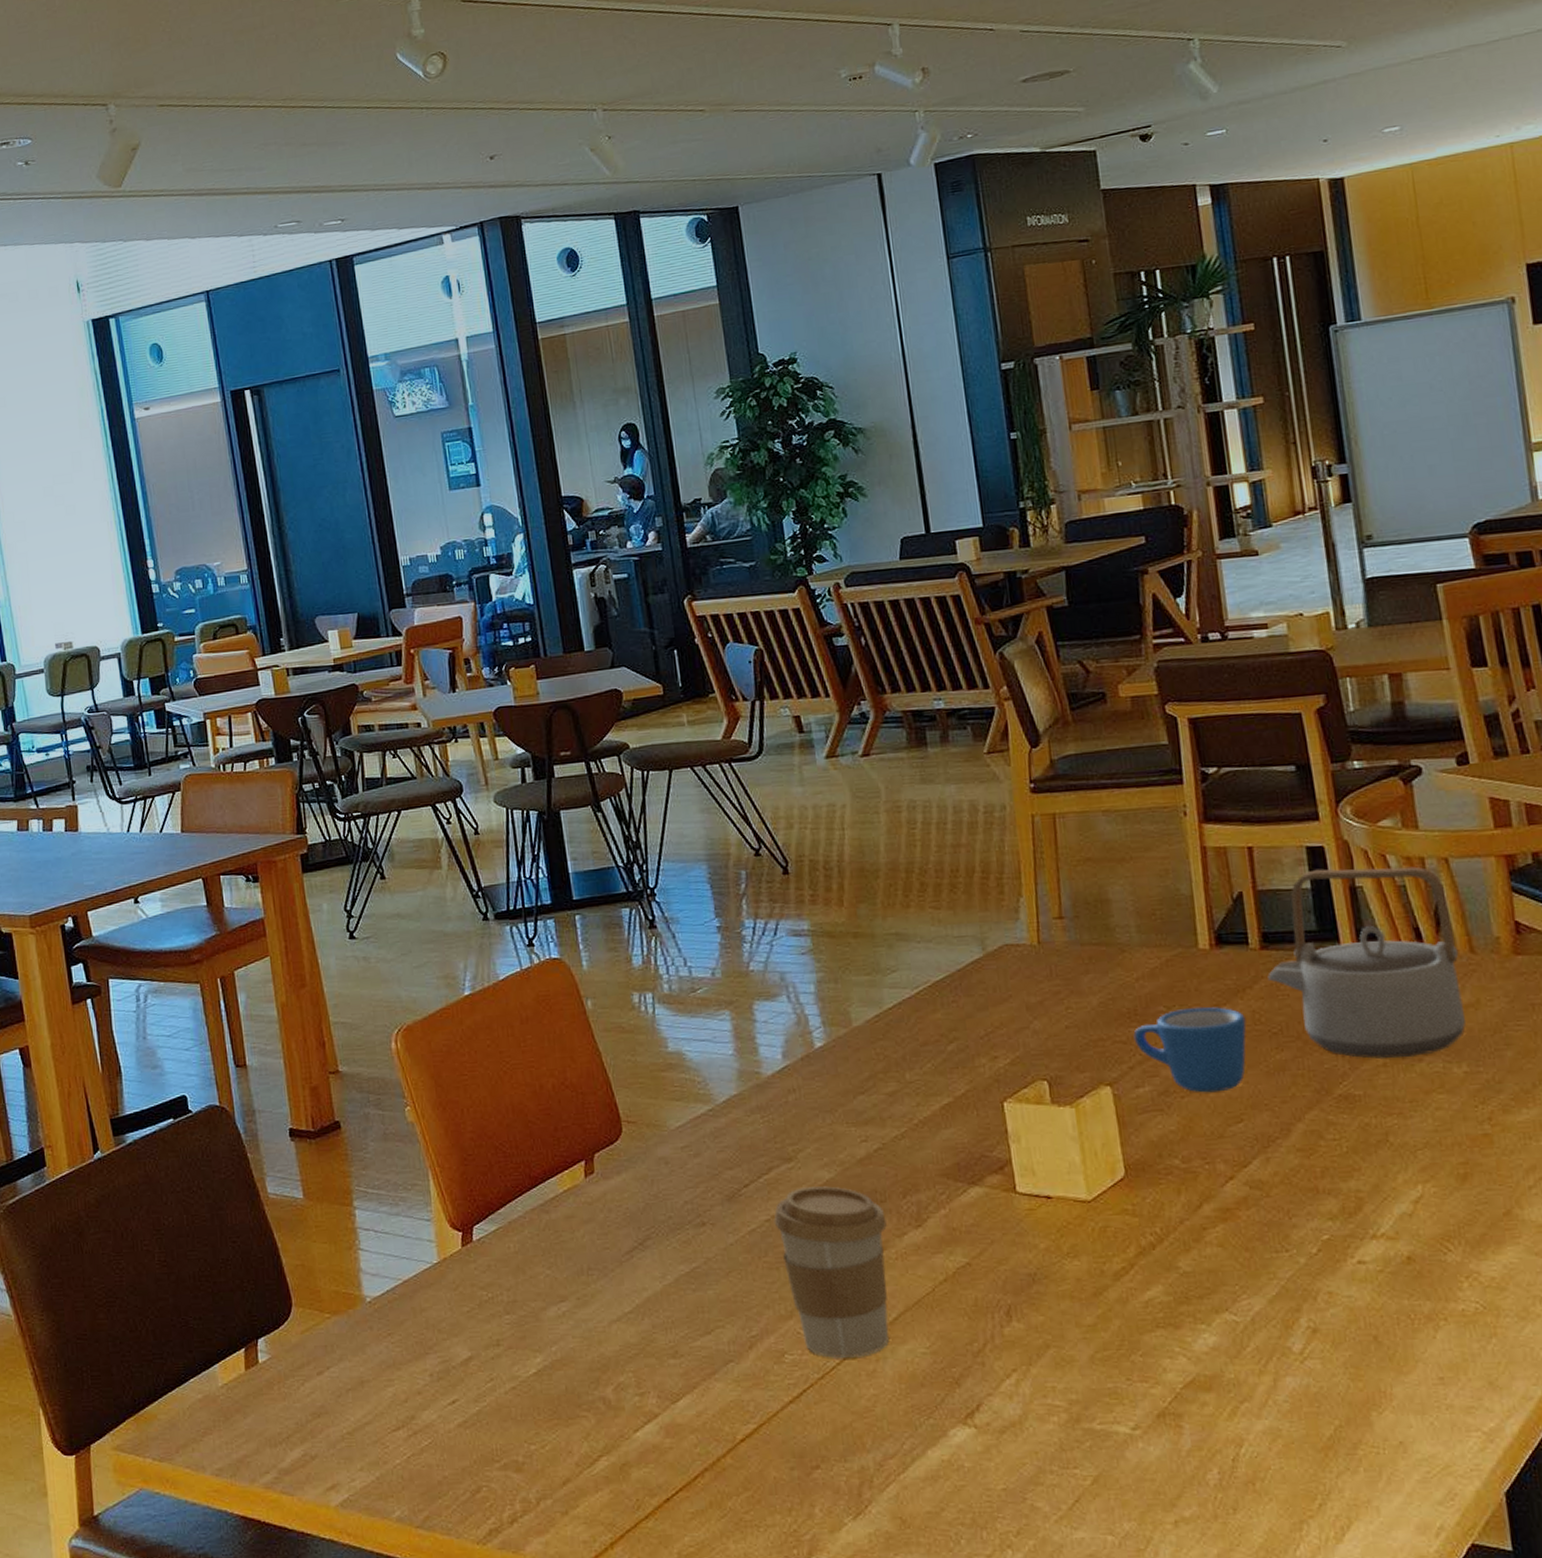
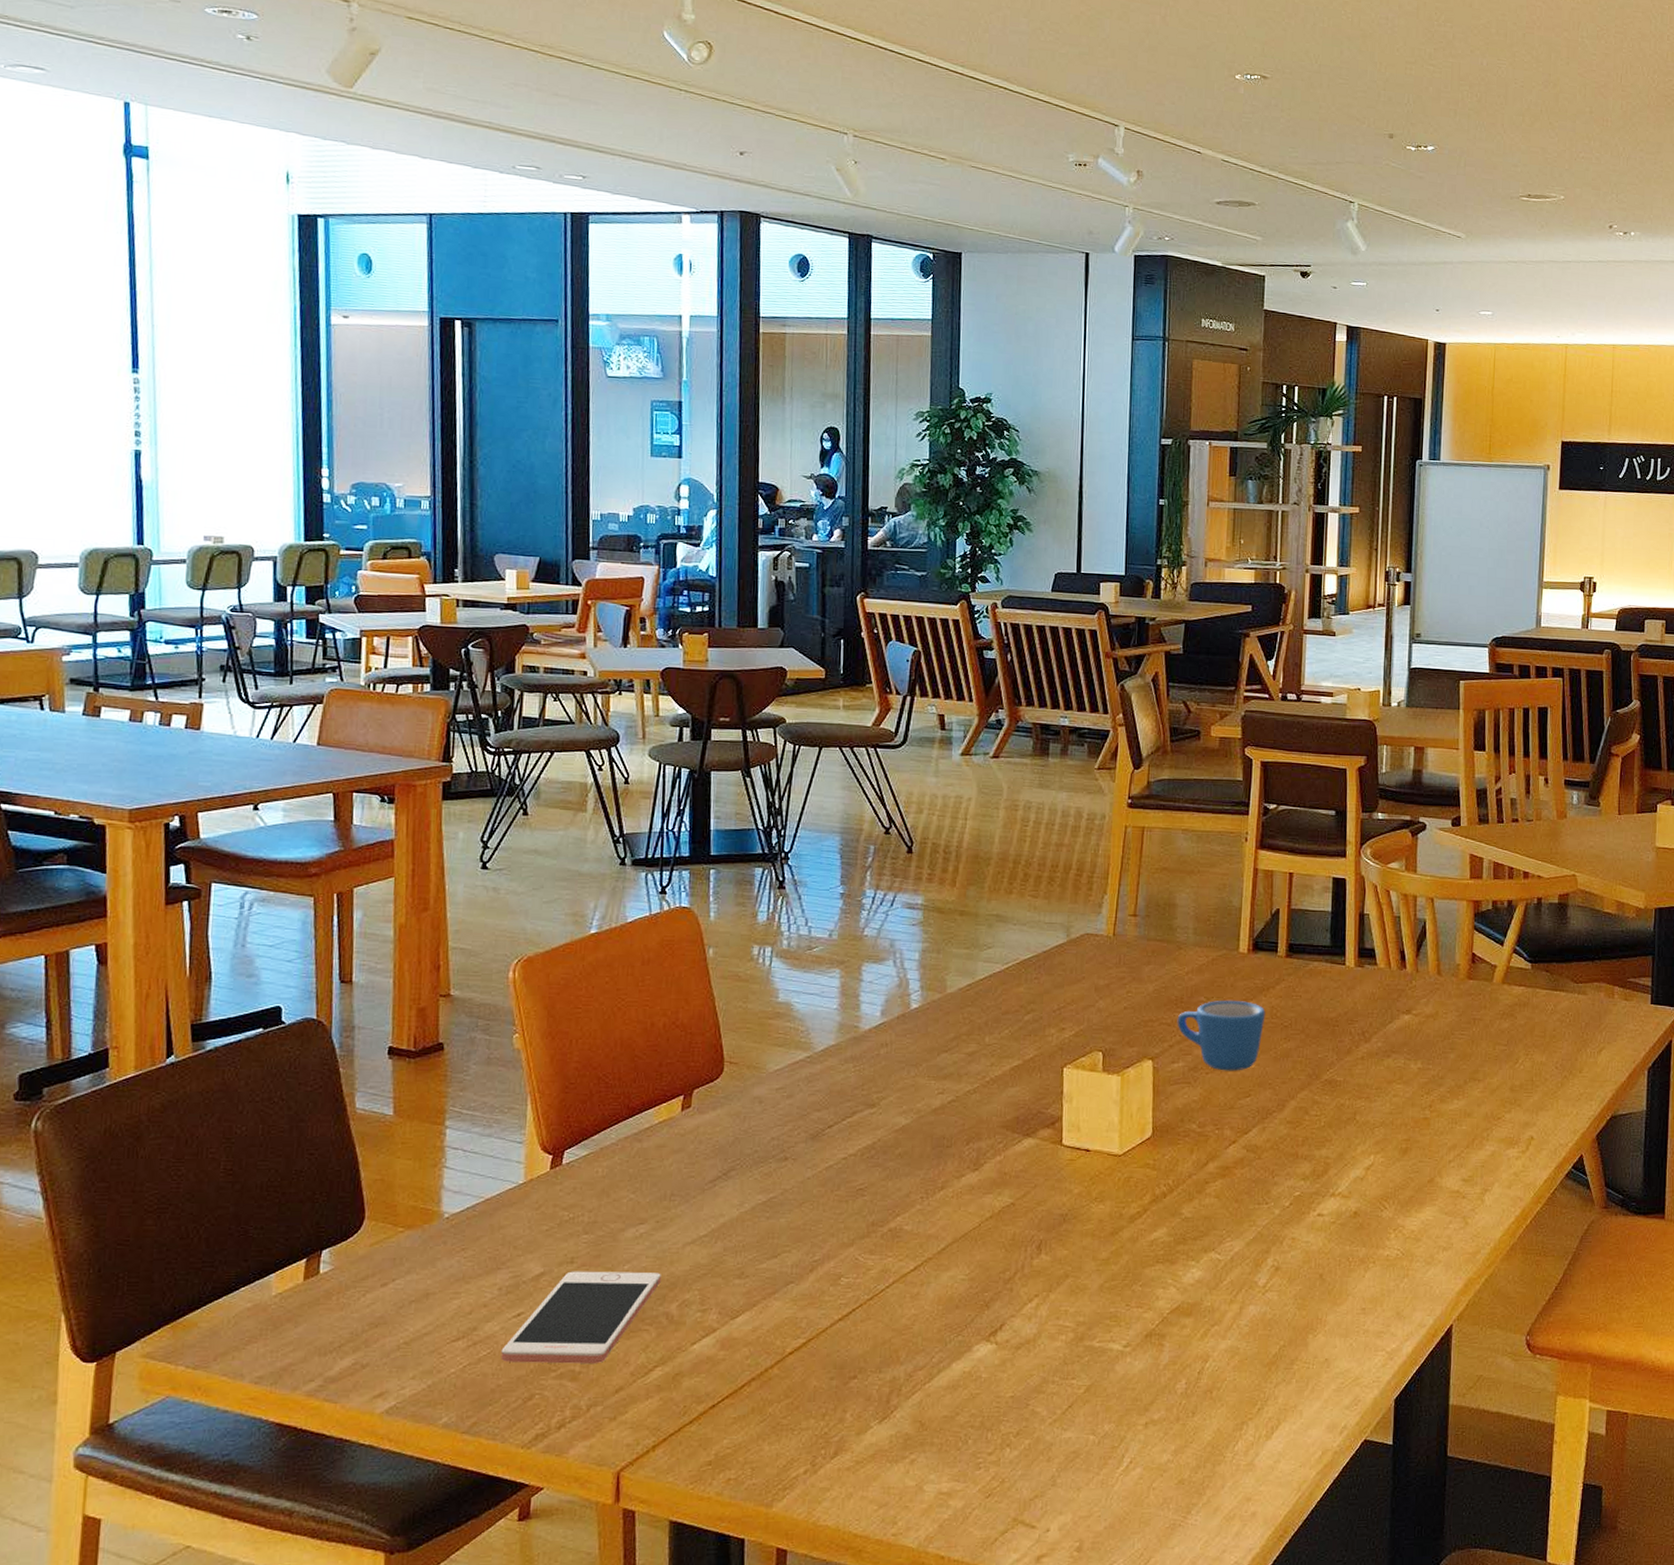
cell phone: none [442,1353,592,1454] -> present [501,1271,661,1364]
coffee cup: present [774,1186,889,1359] -> none [850,1131,949,1283]
teapot: present [1268,866,1467,1059] -> none [1287,896,1430,1053]

